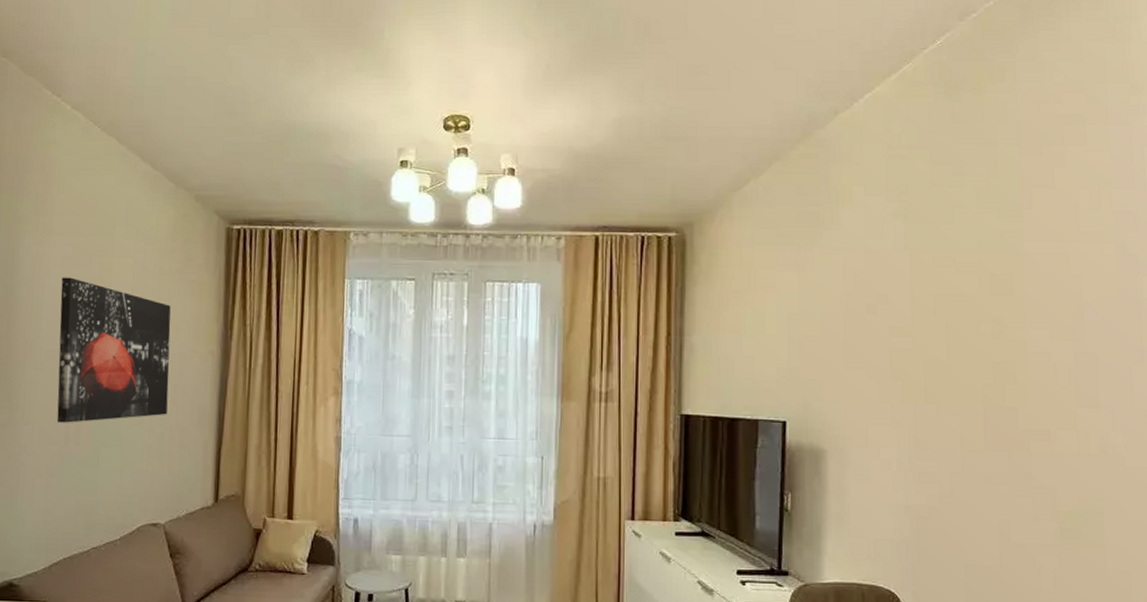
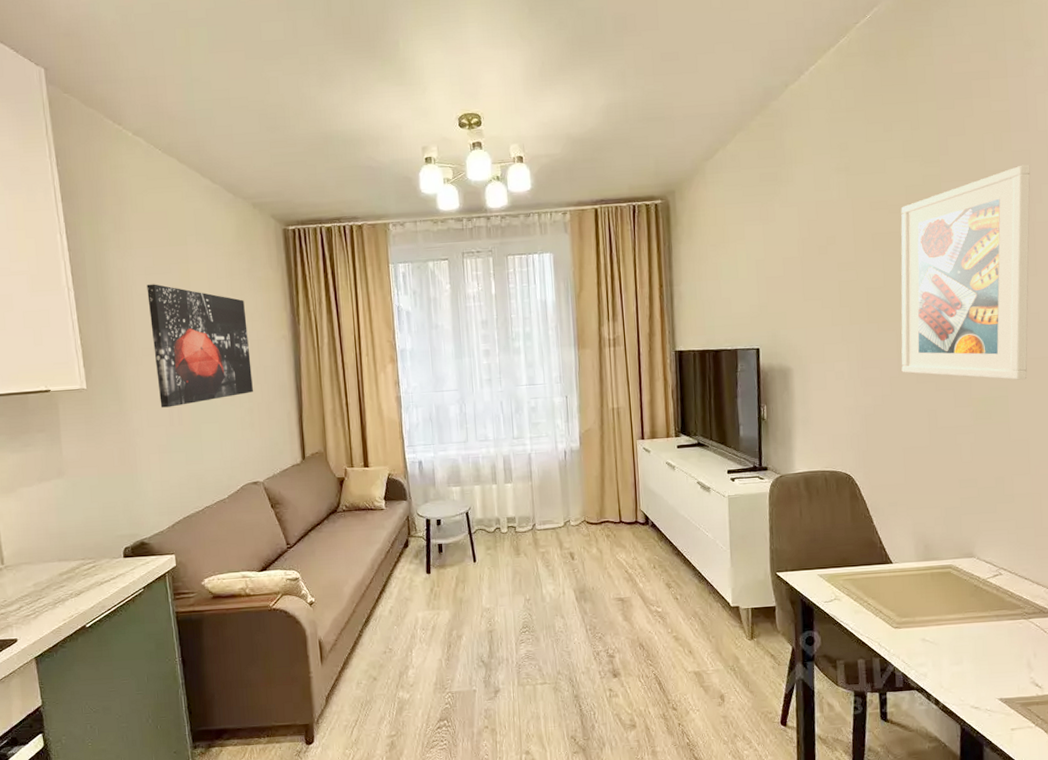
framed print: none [965,228,1136,494] -> present [901,164,1031,380]

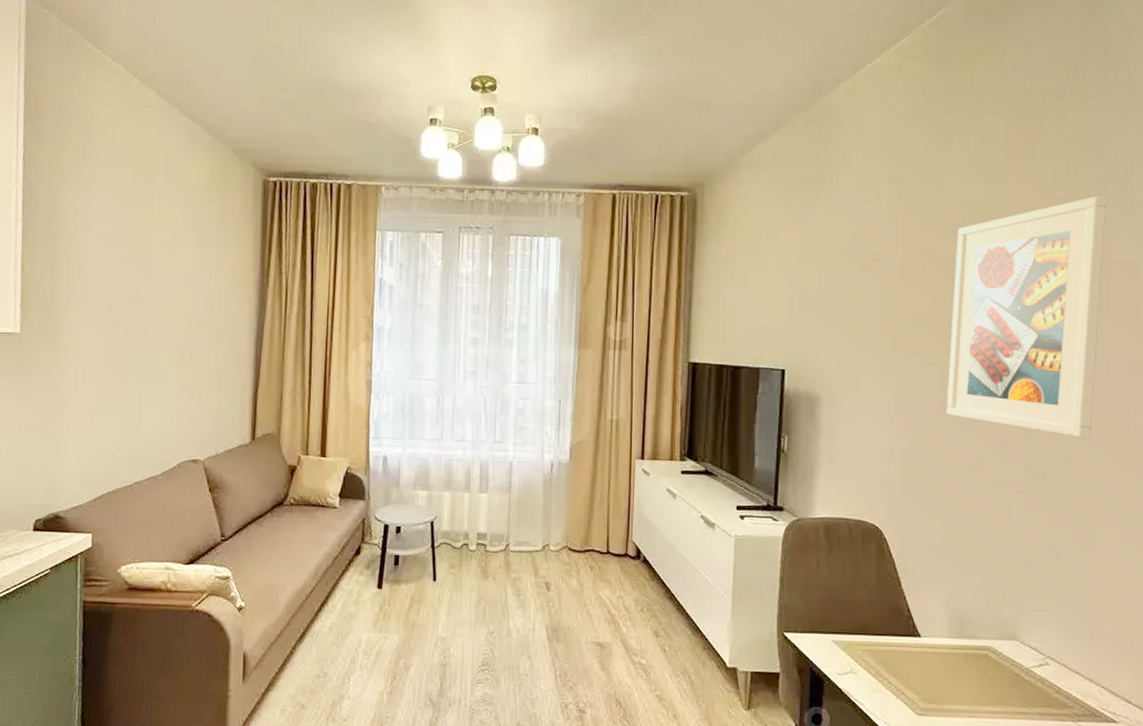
wall art: present [147,284,253,408] -> none [100,224,210,364]

